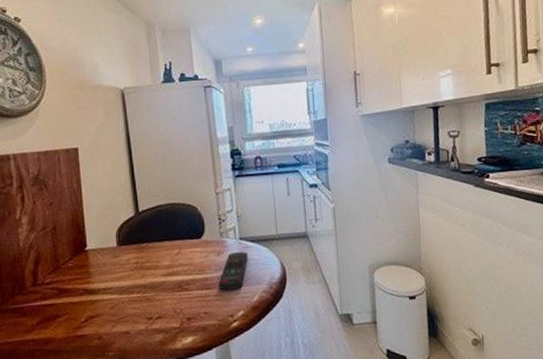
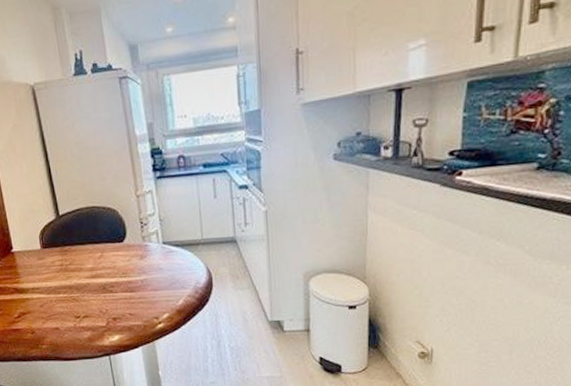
remote control: present [218,252,248,290] -> none [142,256,172,294]

